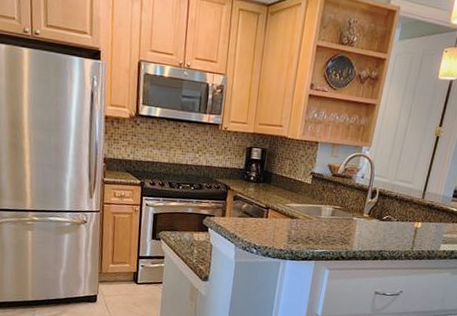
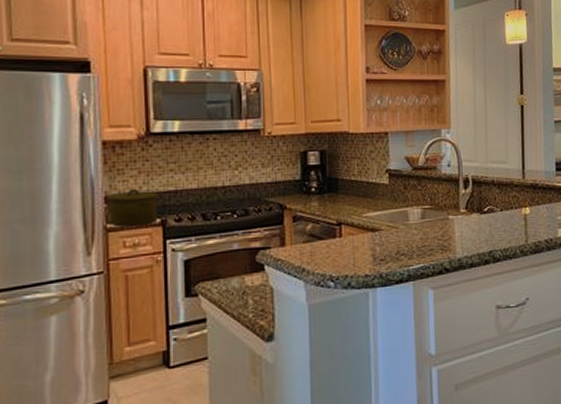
cooking pot: none [105,155,140,184] -> present [106,188,158,227]

